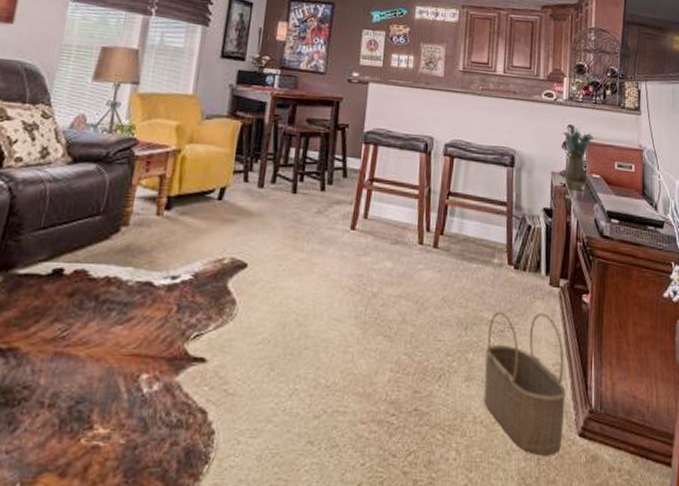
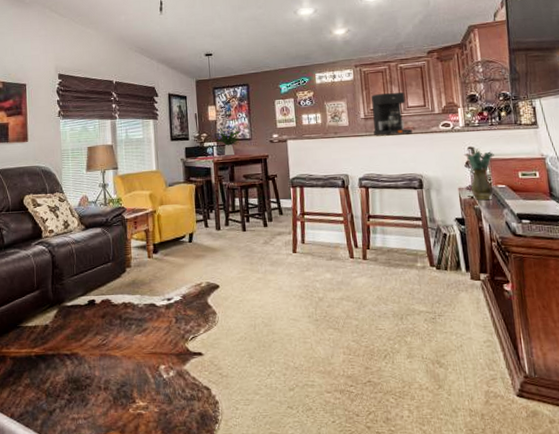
flower arrangement: none [279,50,315,91] -> present [215,126,242,156]
coffee maker: none [470,44,513,99] -> present [371,91,412,136]
wicker basket: present [483,311,566,456] -> none [421,302,502,412]

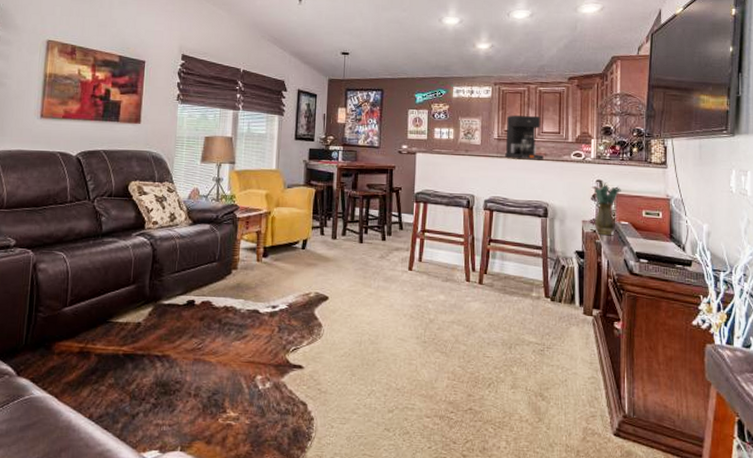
flower arrangement: present [215,126,242,156] -> none [342,130,370,163]

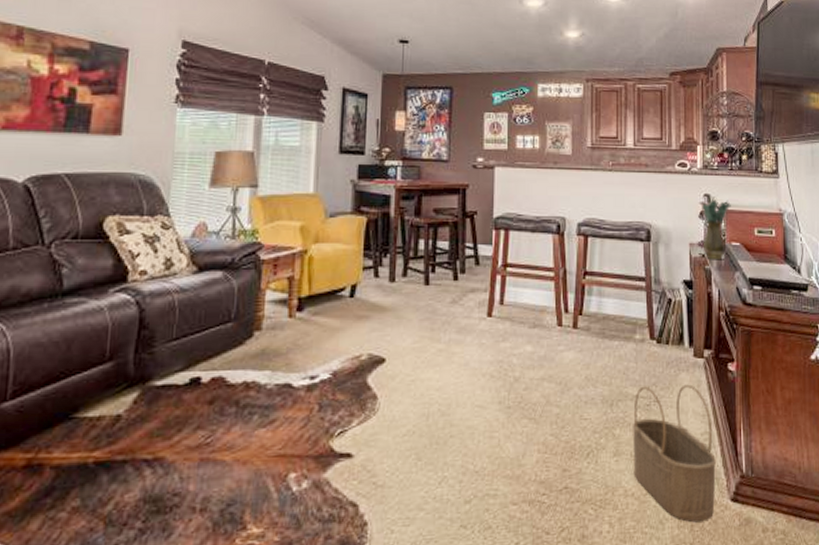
coffee maker: present [505,114,544,160] -> none [600,117,645,172]
wicker basket: none [527,335,601,449] -> present [632,384,716,522]

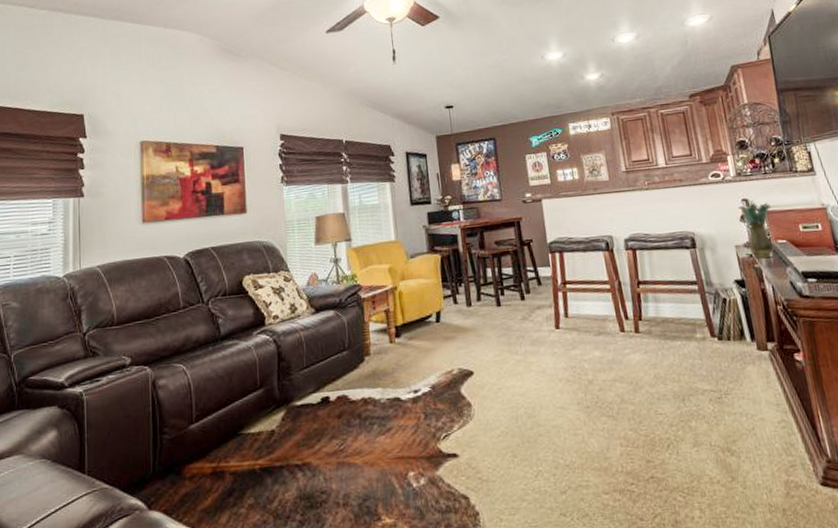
wicker basket: present [632,384,716,522] -> none [705,376,805,507]

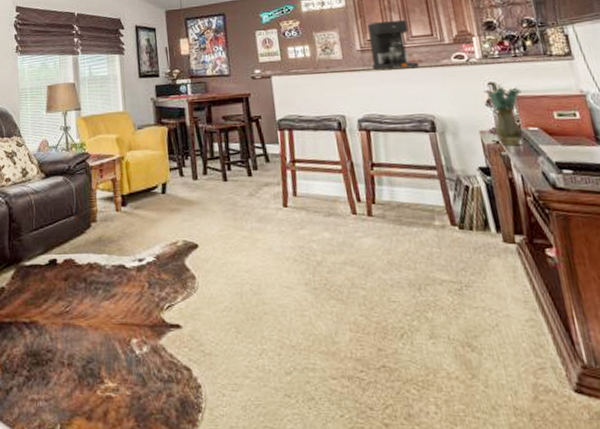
coffee maker: none [632,140,680,191] -> present [368,19,419,71]

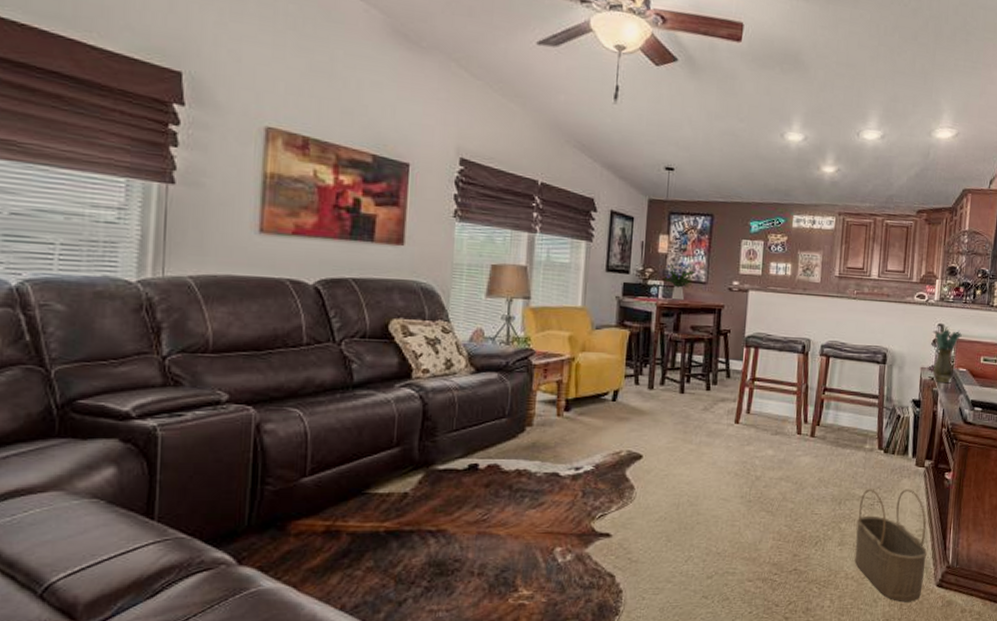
flower arrangement: none [189,61,219,95] -> present [662,262,697,301]
coffee maker: present [368,19,419,71] -> none [846,250,886,302]
wicker basket: none [443,270,556,412] -> present [854,489,927,602]

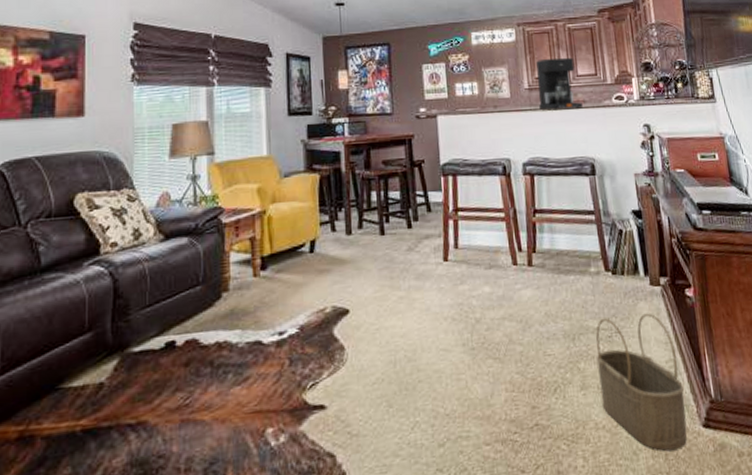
flower arrangement: present [662,262,697,301] -> none [346,97,381,136]
coffee maker: none [846,250,886,302] -> present [536,57,583,111]
vase: present [932,326,962,384] -> none [642,126,672,189]

